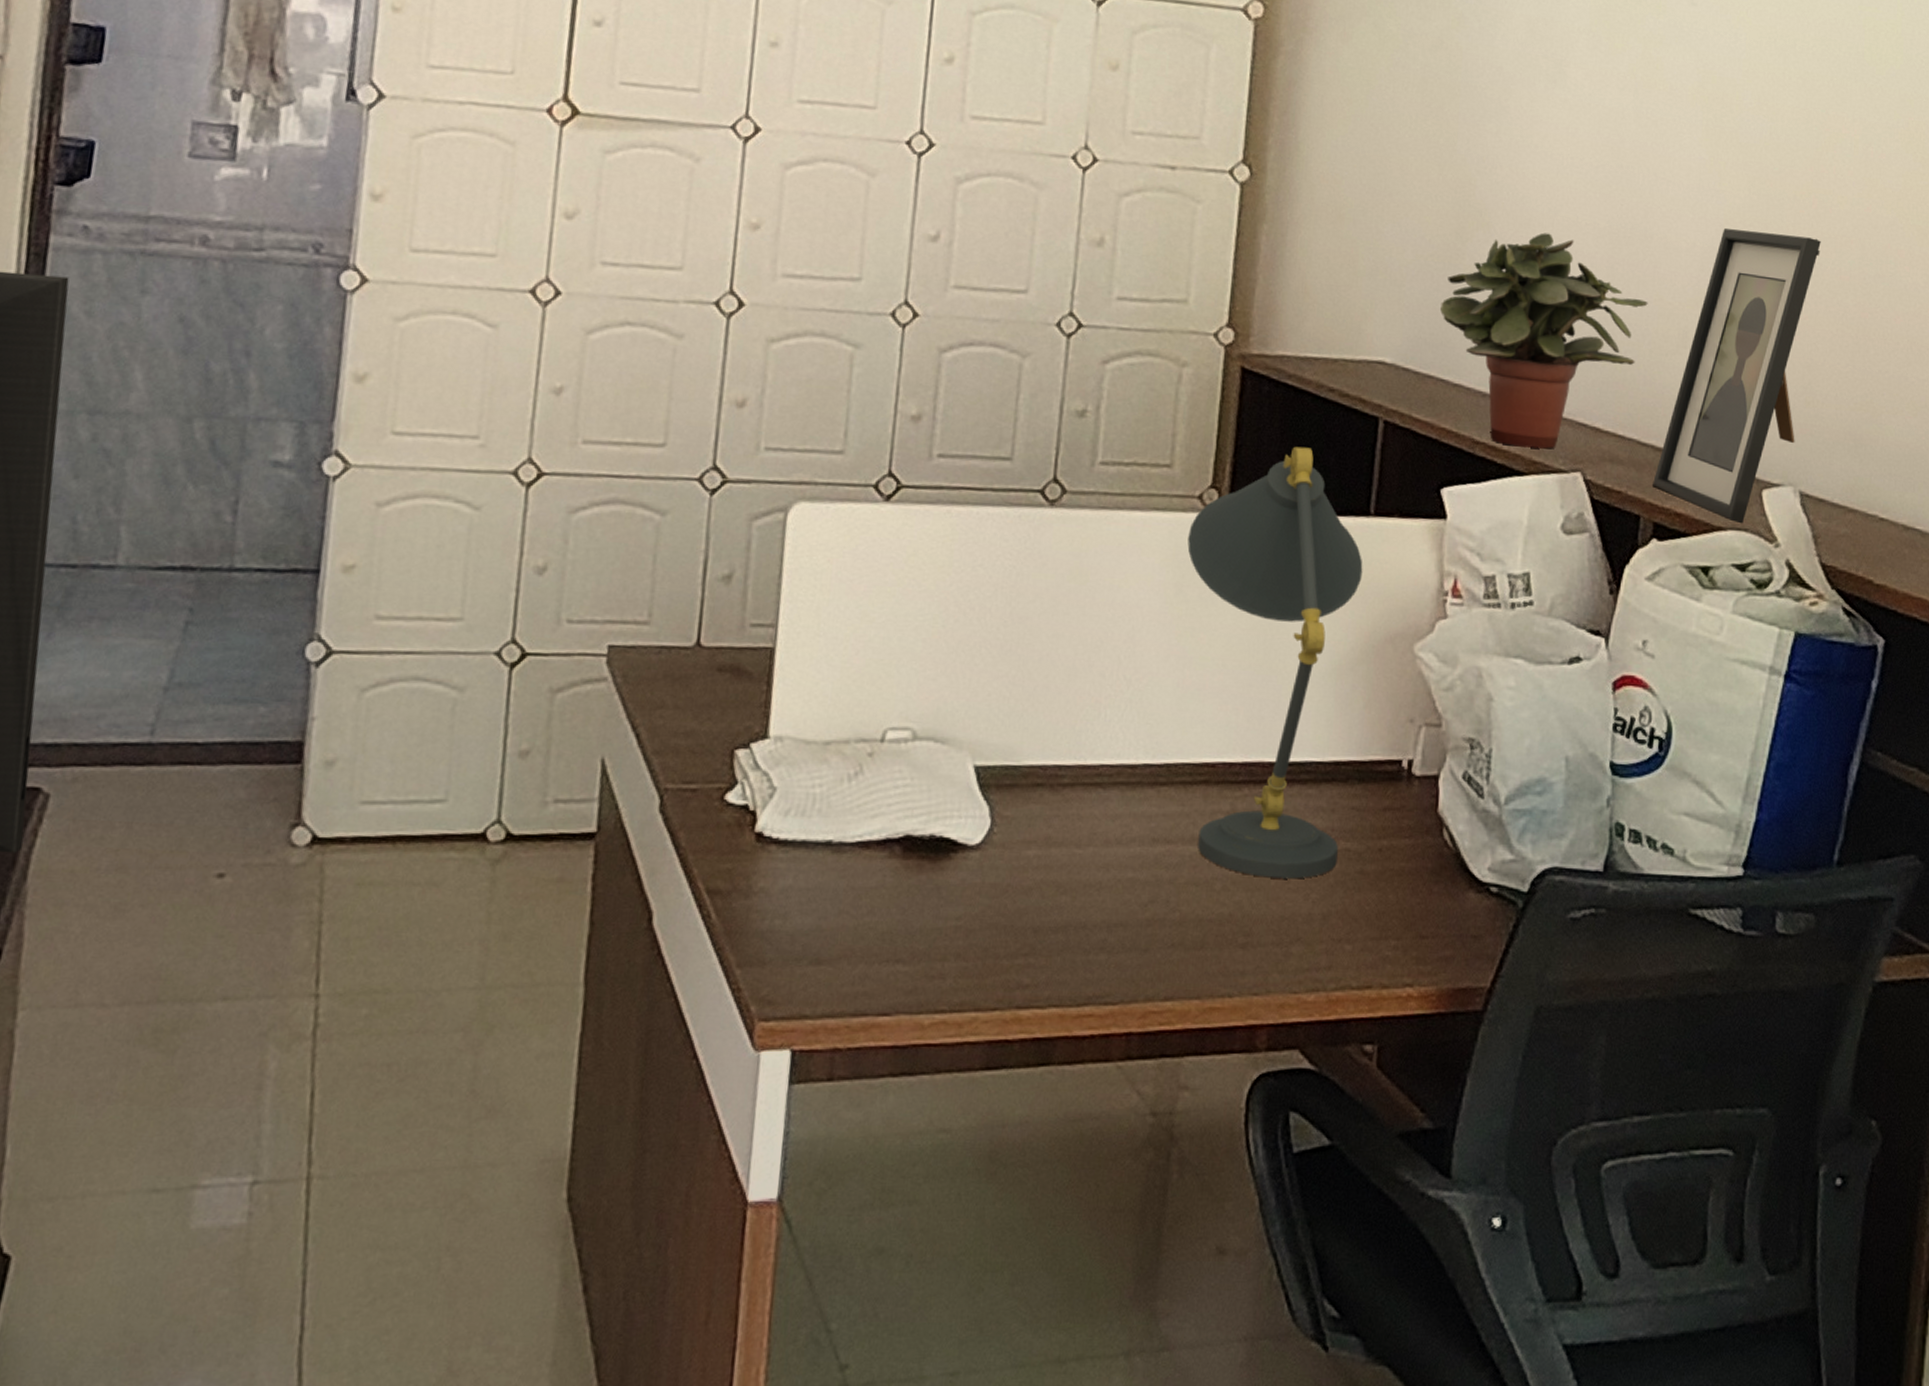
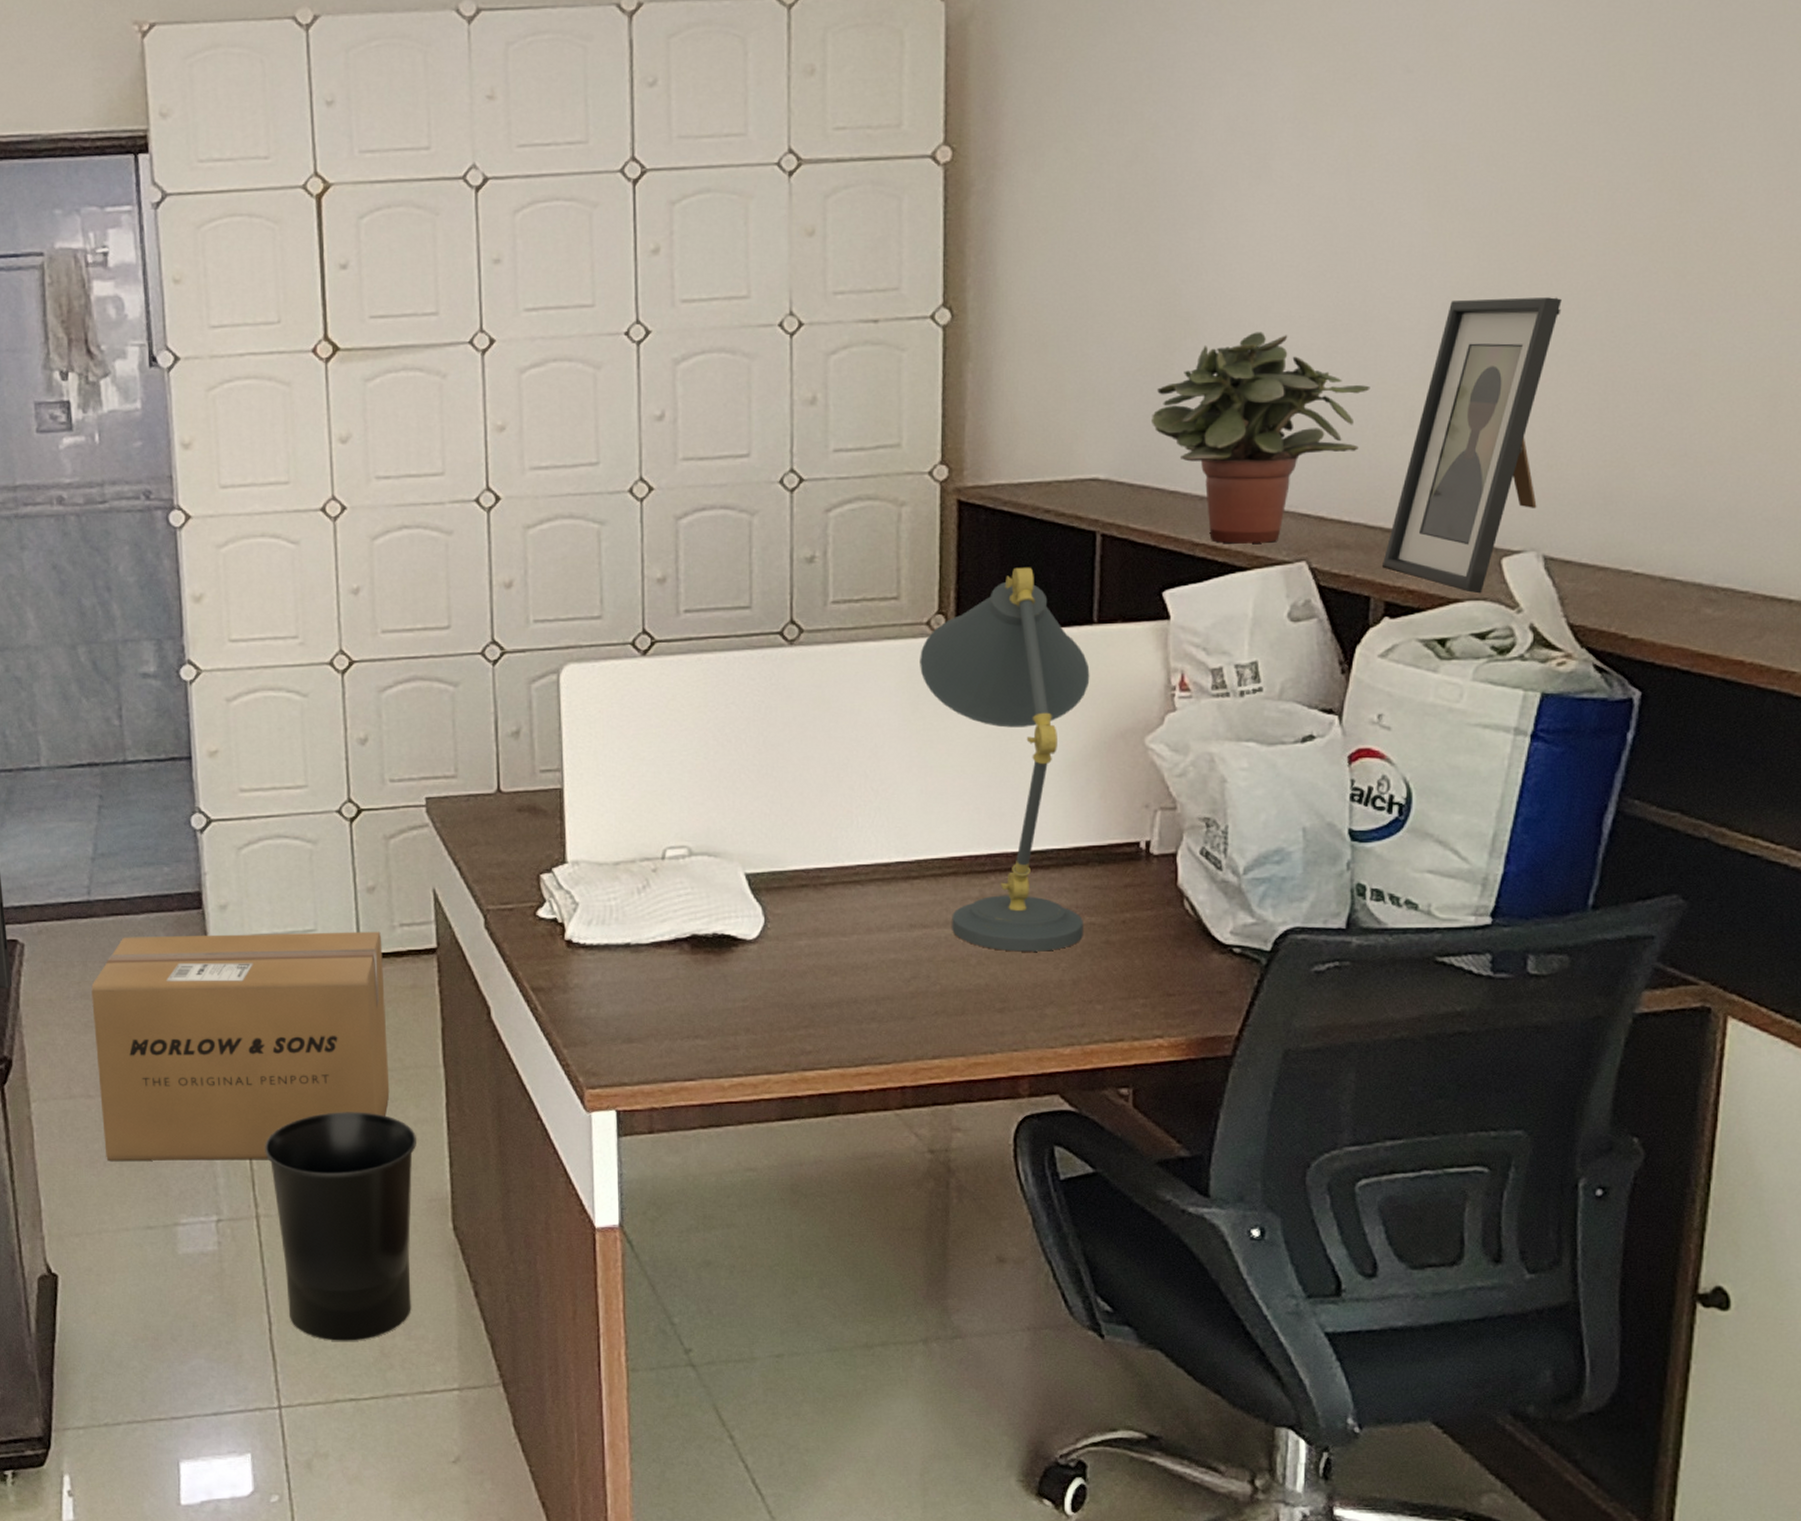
box: none [111,793,529,1100] -> present [91,931,390,1161]
waste bin: none [330,1039,537,1354] -> present [265,1112,416,1341]

